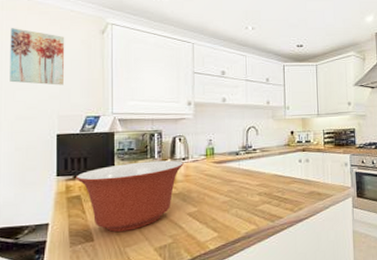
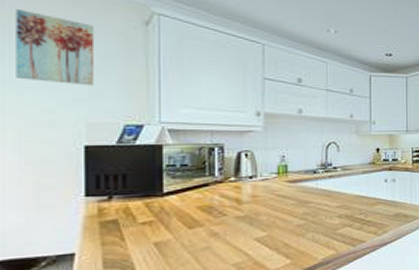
mixing bowl: present [76,160,184,232] -> none [111,178,251,261]

